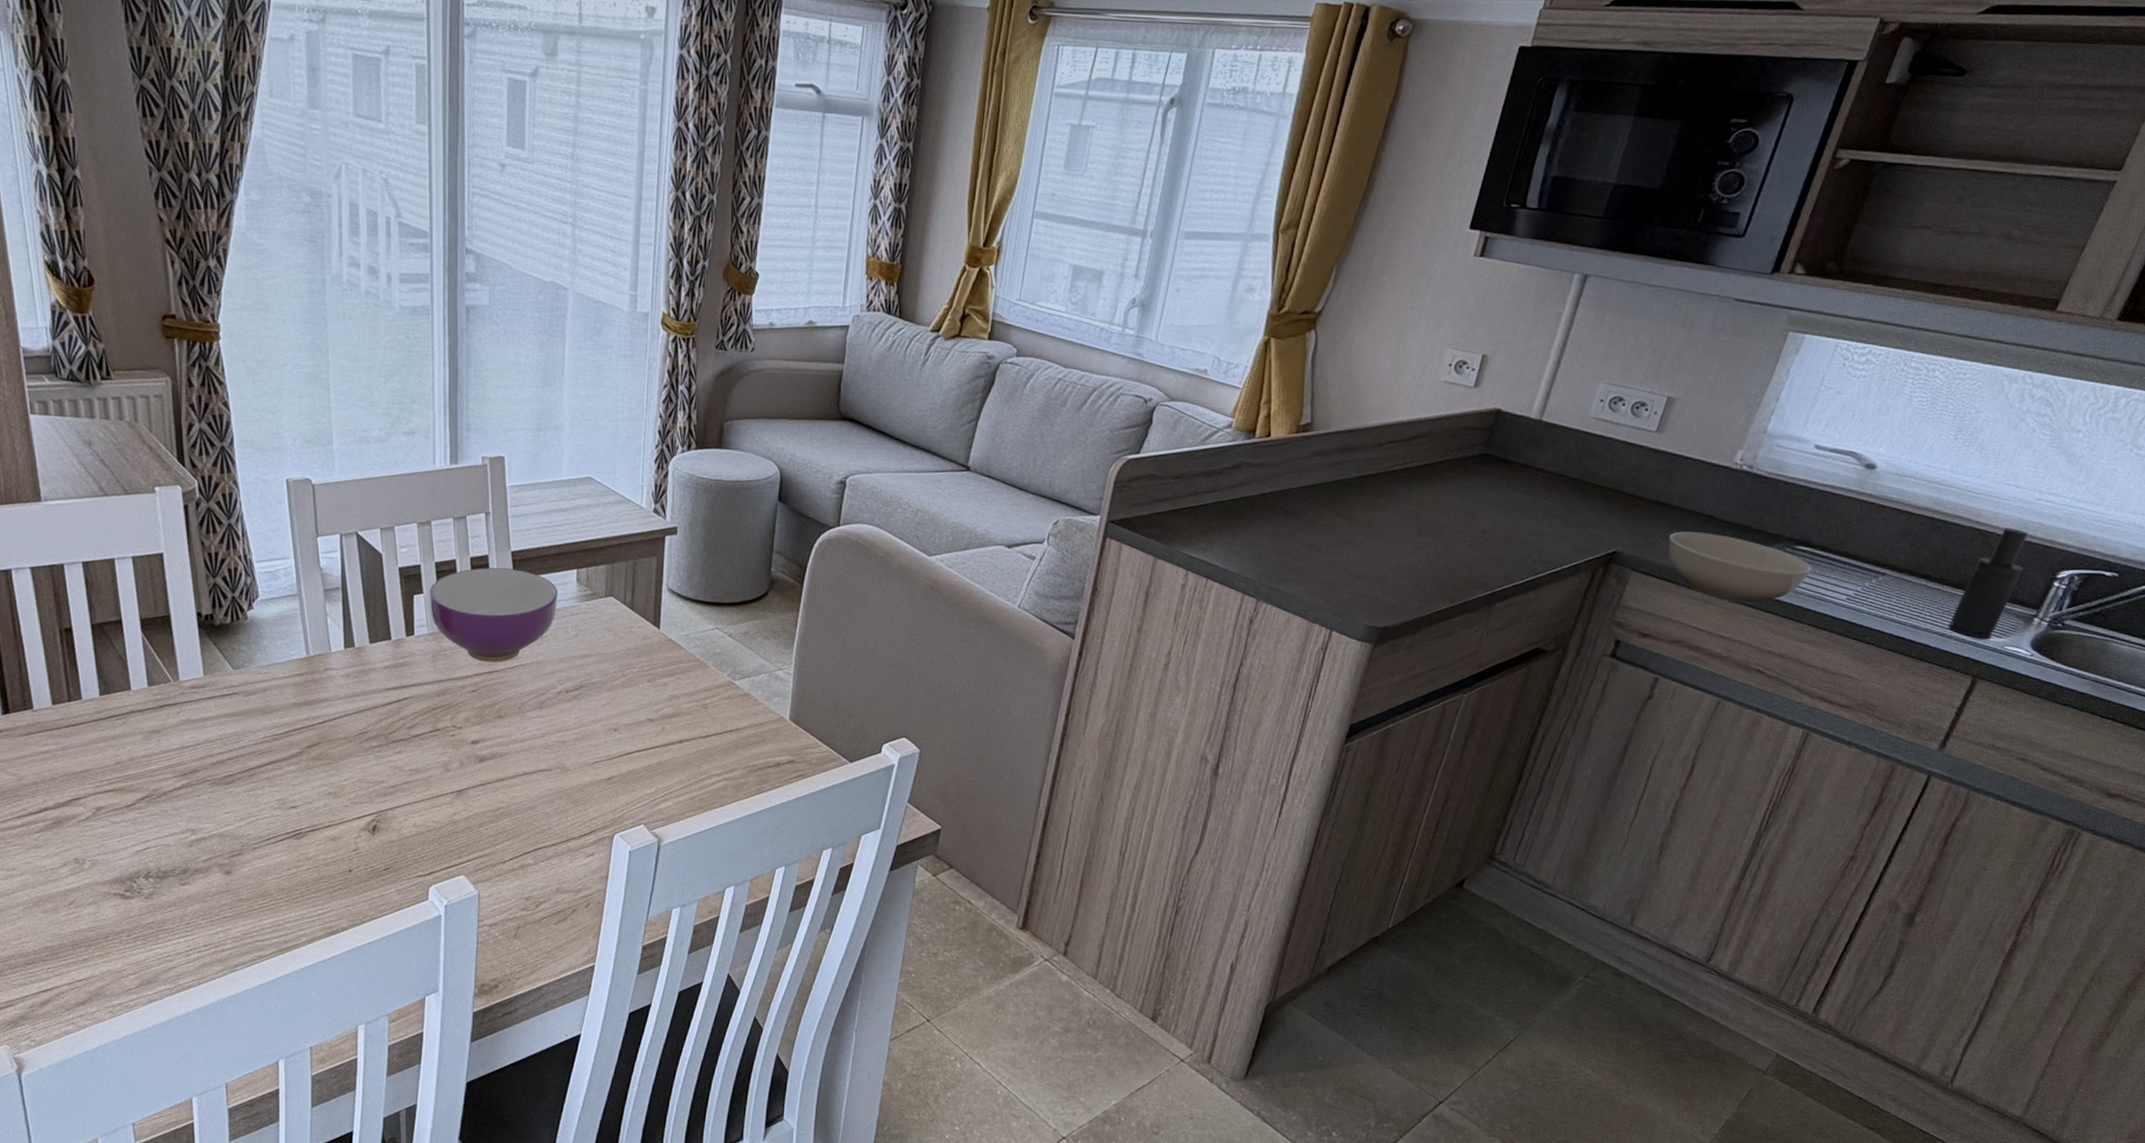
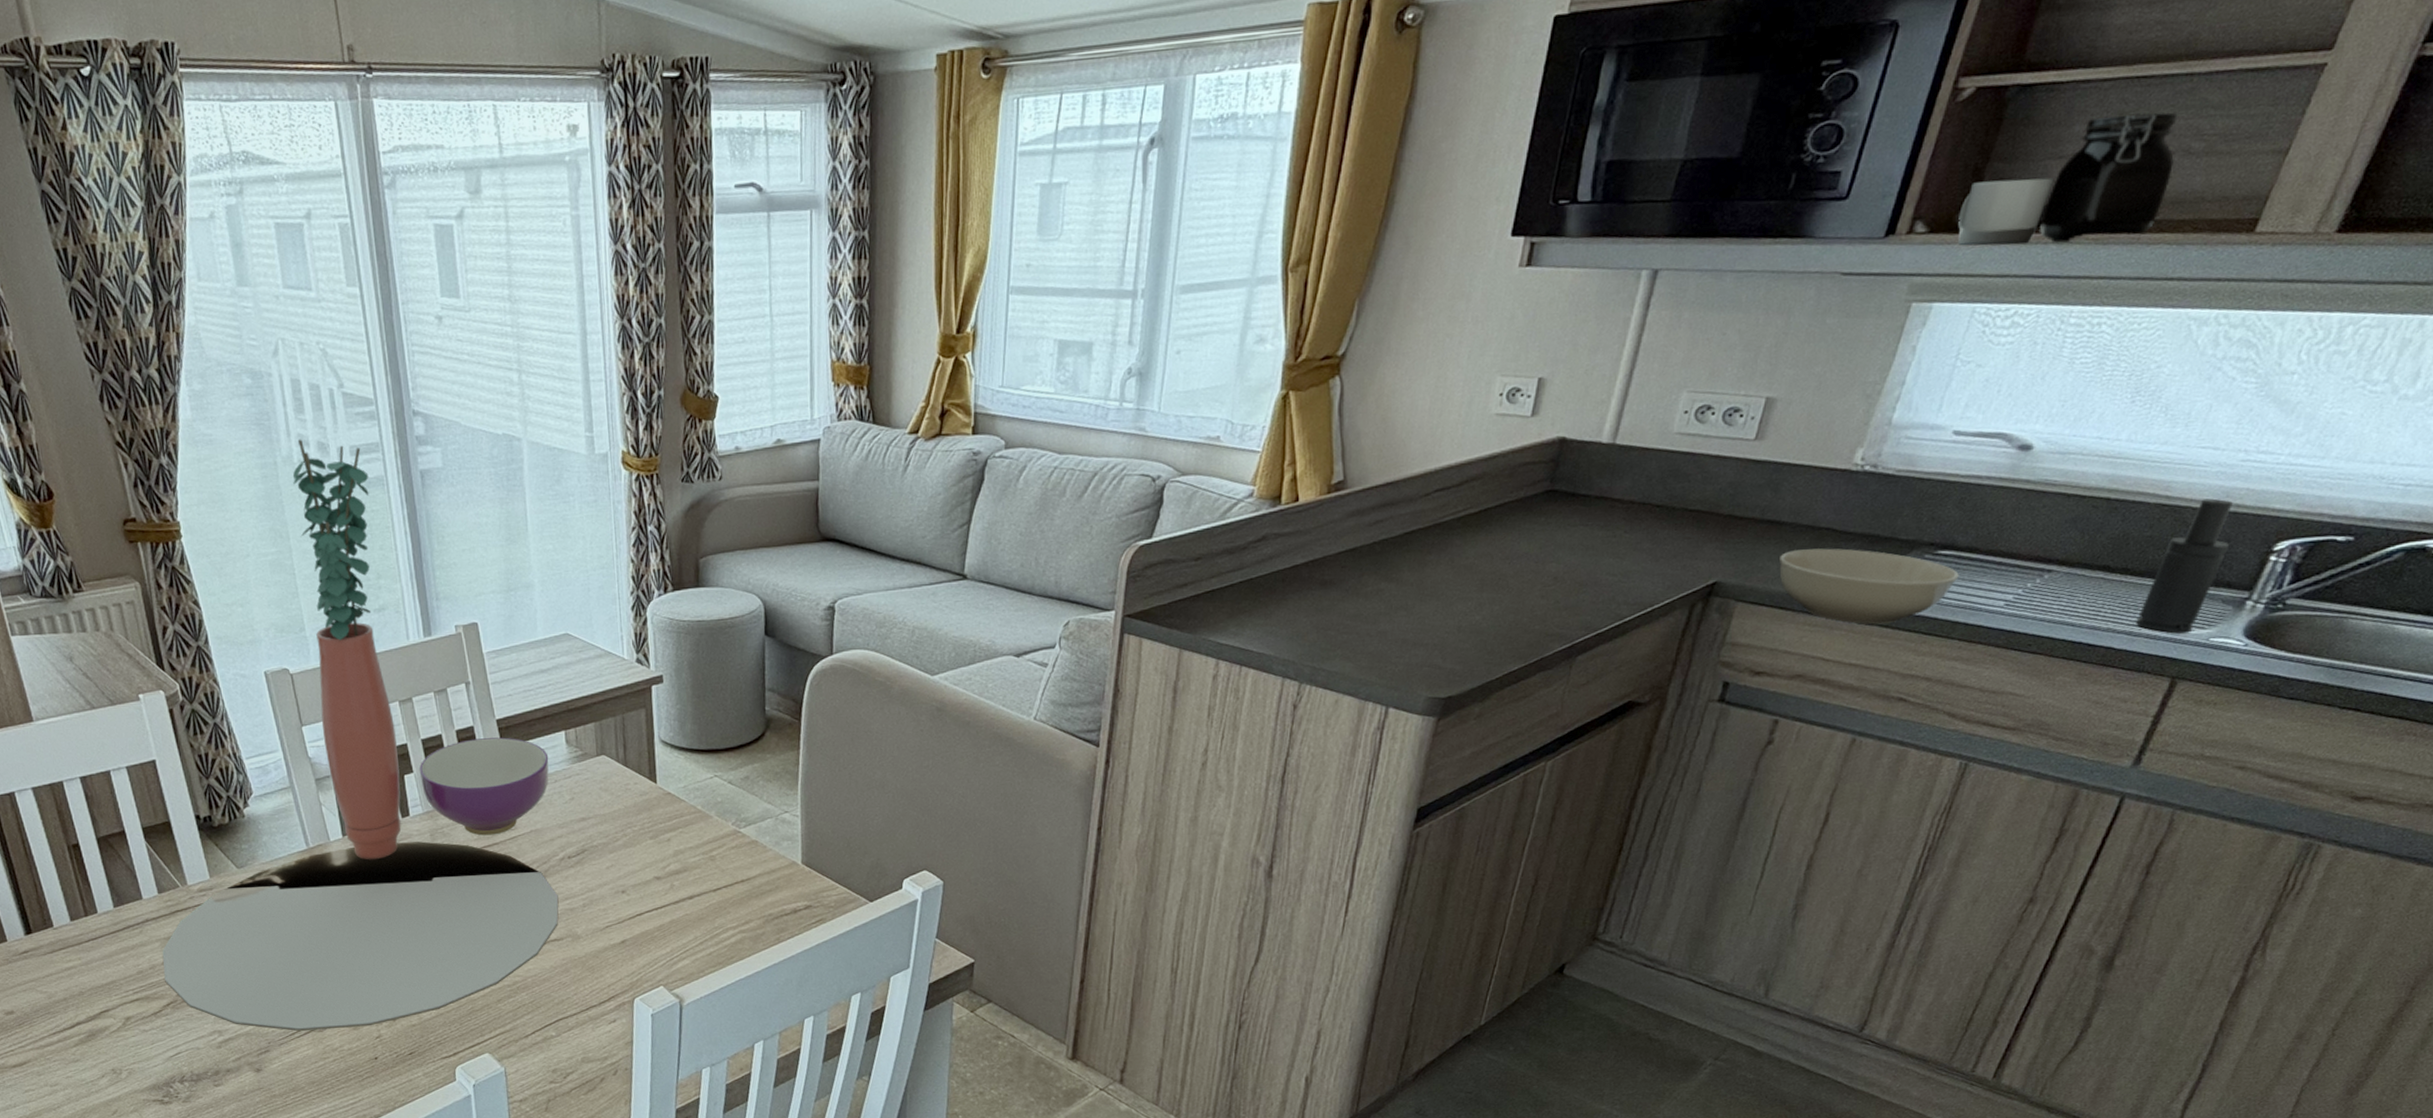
placemat: none [143,659,552,839] -> present [162,841,559,1032]
vase: none [337,260,415,674] -> present [292,439,401,859]
mug: none [1828,238,1906,295] -> present [1958,178,2055,247]
jar: none [1892,199,2003,302] -> present [2040,112,2178,245]

